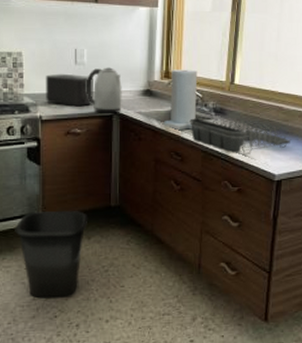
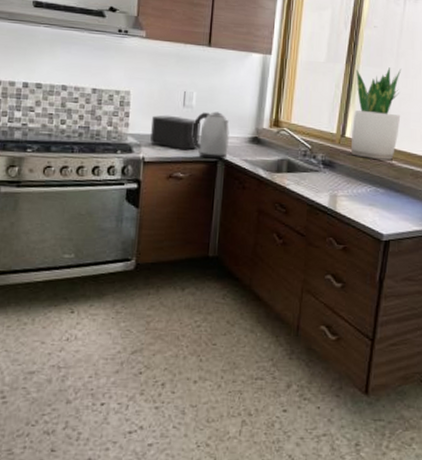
waste bin: present [15,210,87,299] -> none [105,256,183,353]
paper towel: present [163,69,198,131] -> none [269,118,308,182]
dish rack: present [189,118,291,154] -> none [296,169,402,211]
planter: none [241,13,287,103] -> present [351,67,402,160]

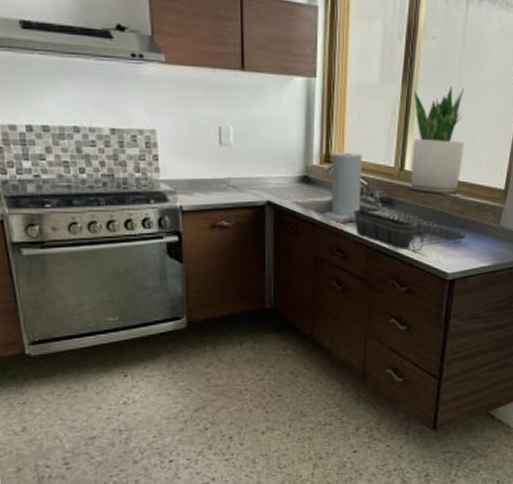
toaster: present [150,115,201,151] -> none [184,155,242,195]
kettle: present [192,111,229,159] -> none [234,149,276,203]
paper towel: none [269,118,308,182] -> present [323,152,363,224]
dish rack: none [296,169,402,211] -> present [353,209,467,251]

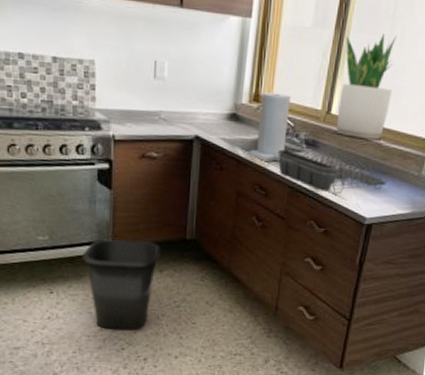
waste bin: none [156,314,239,410] -> present [82,239,160,330]

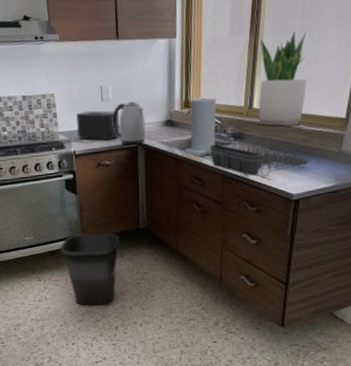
toaster: none [119,87,174,128] -> present [75,110,120,141]
kettle: none [166,84,205,138] -> present [113,101,146,145]

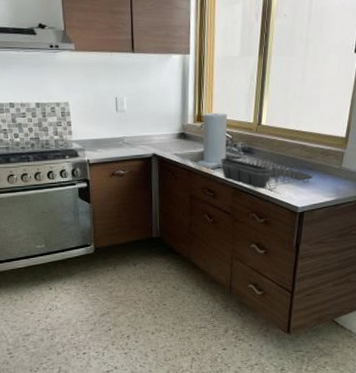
waste bin: present [60,233,120,306] -> none [72,242,133,315]
toaster: present [75,110,120,141] -> none [90,120,134,151]
kettle: present [113,101,146,145] -> none [127,113,160,156]
planter: present [259,30,307,126] -> none [267,54,311,142]

